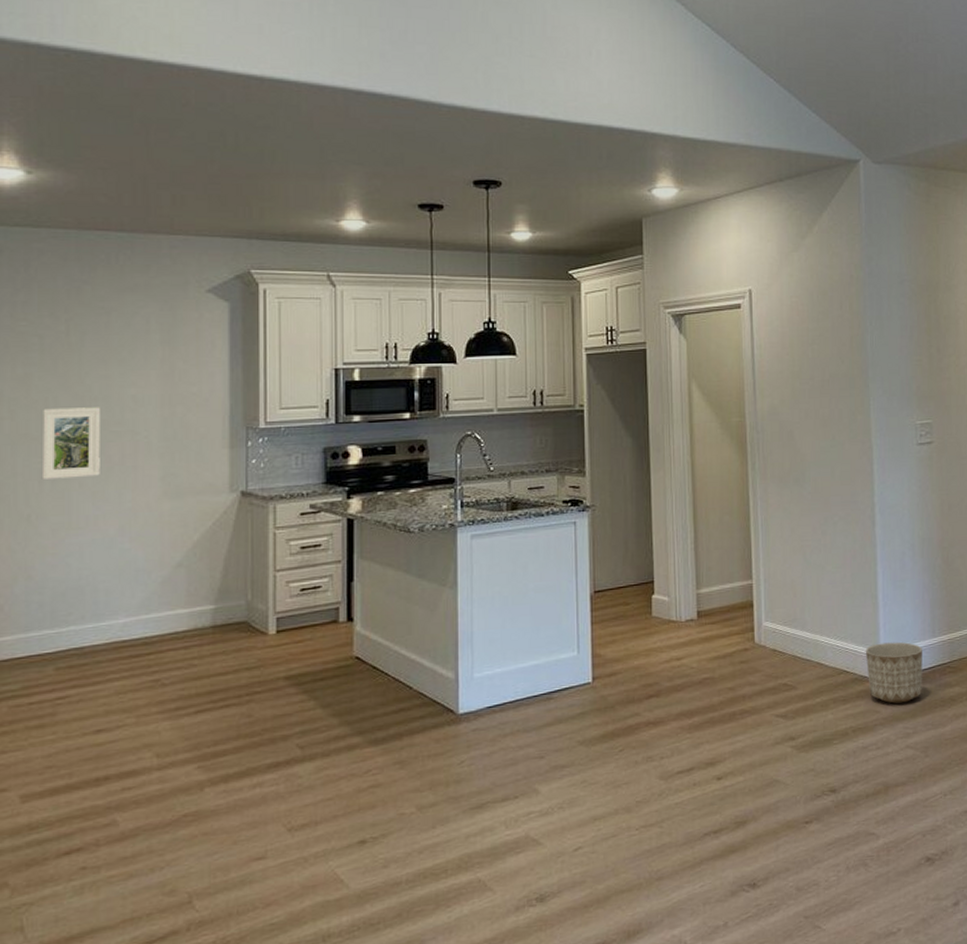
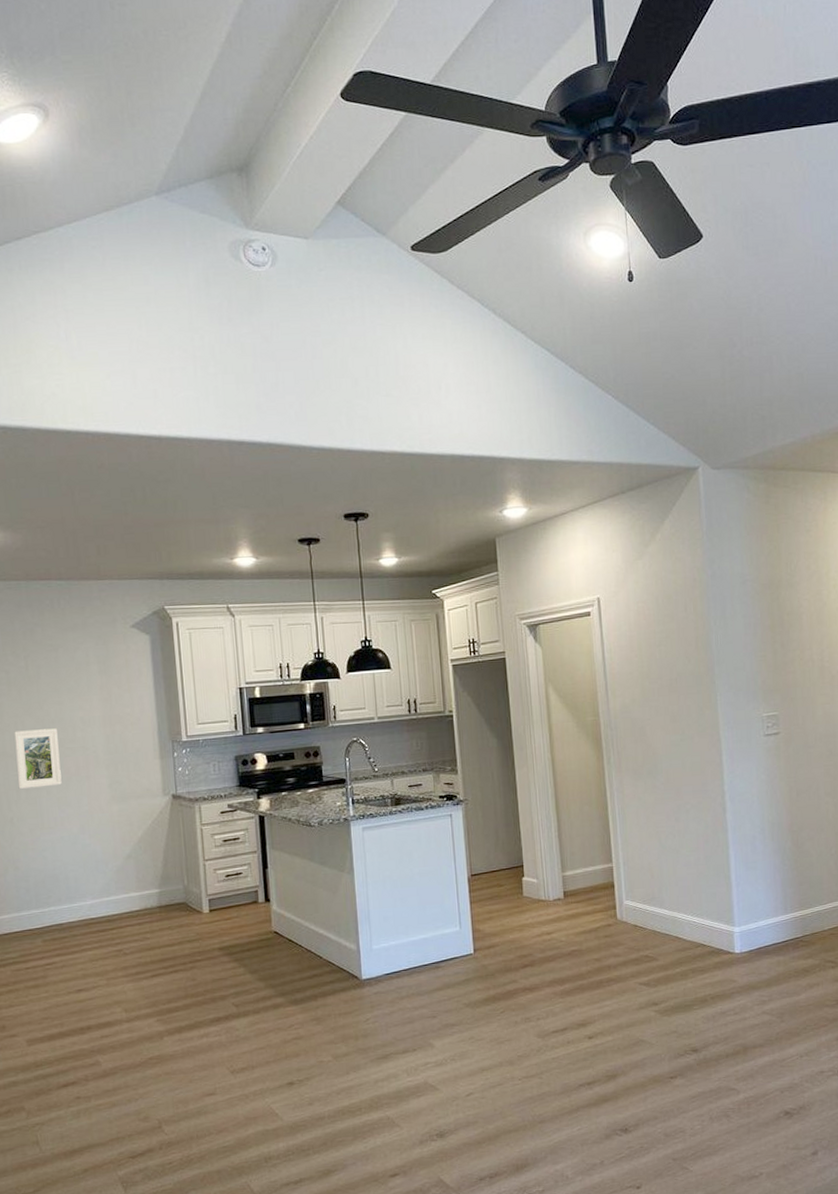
planter: present [865,642,923,704] -> none [720,918,777,974]

